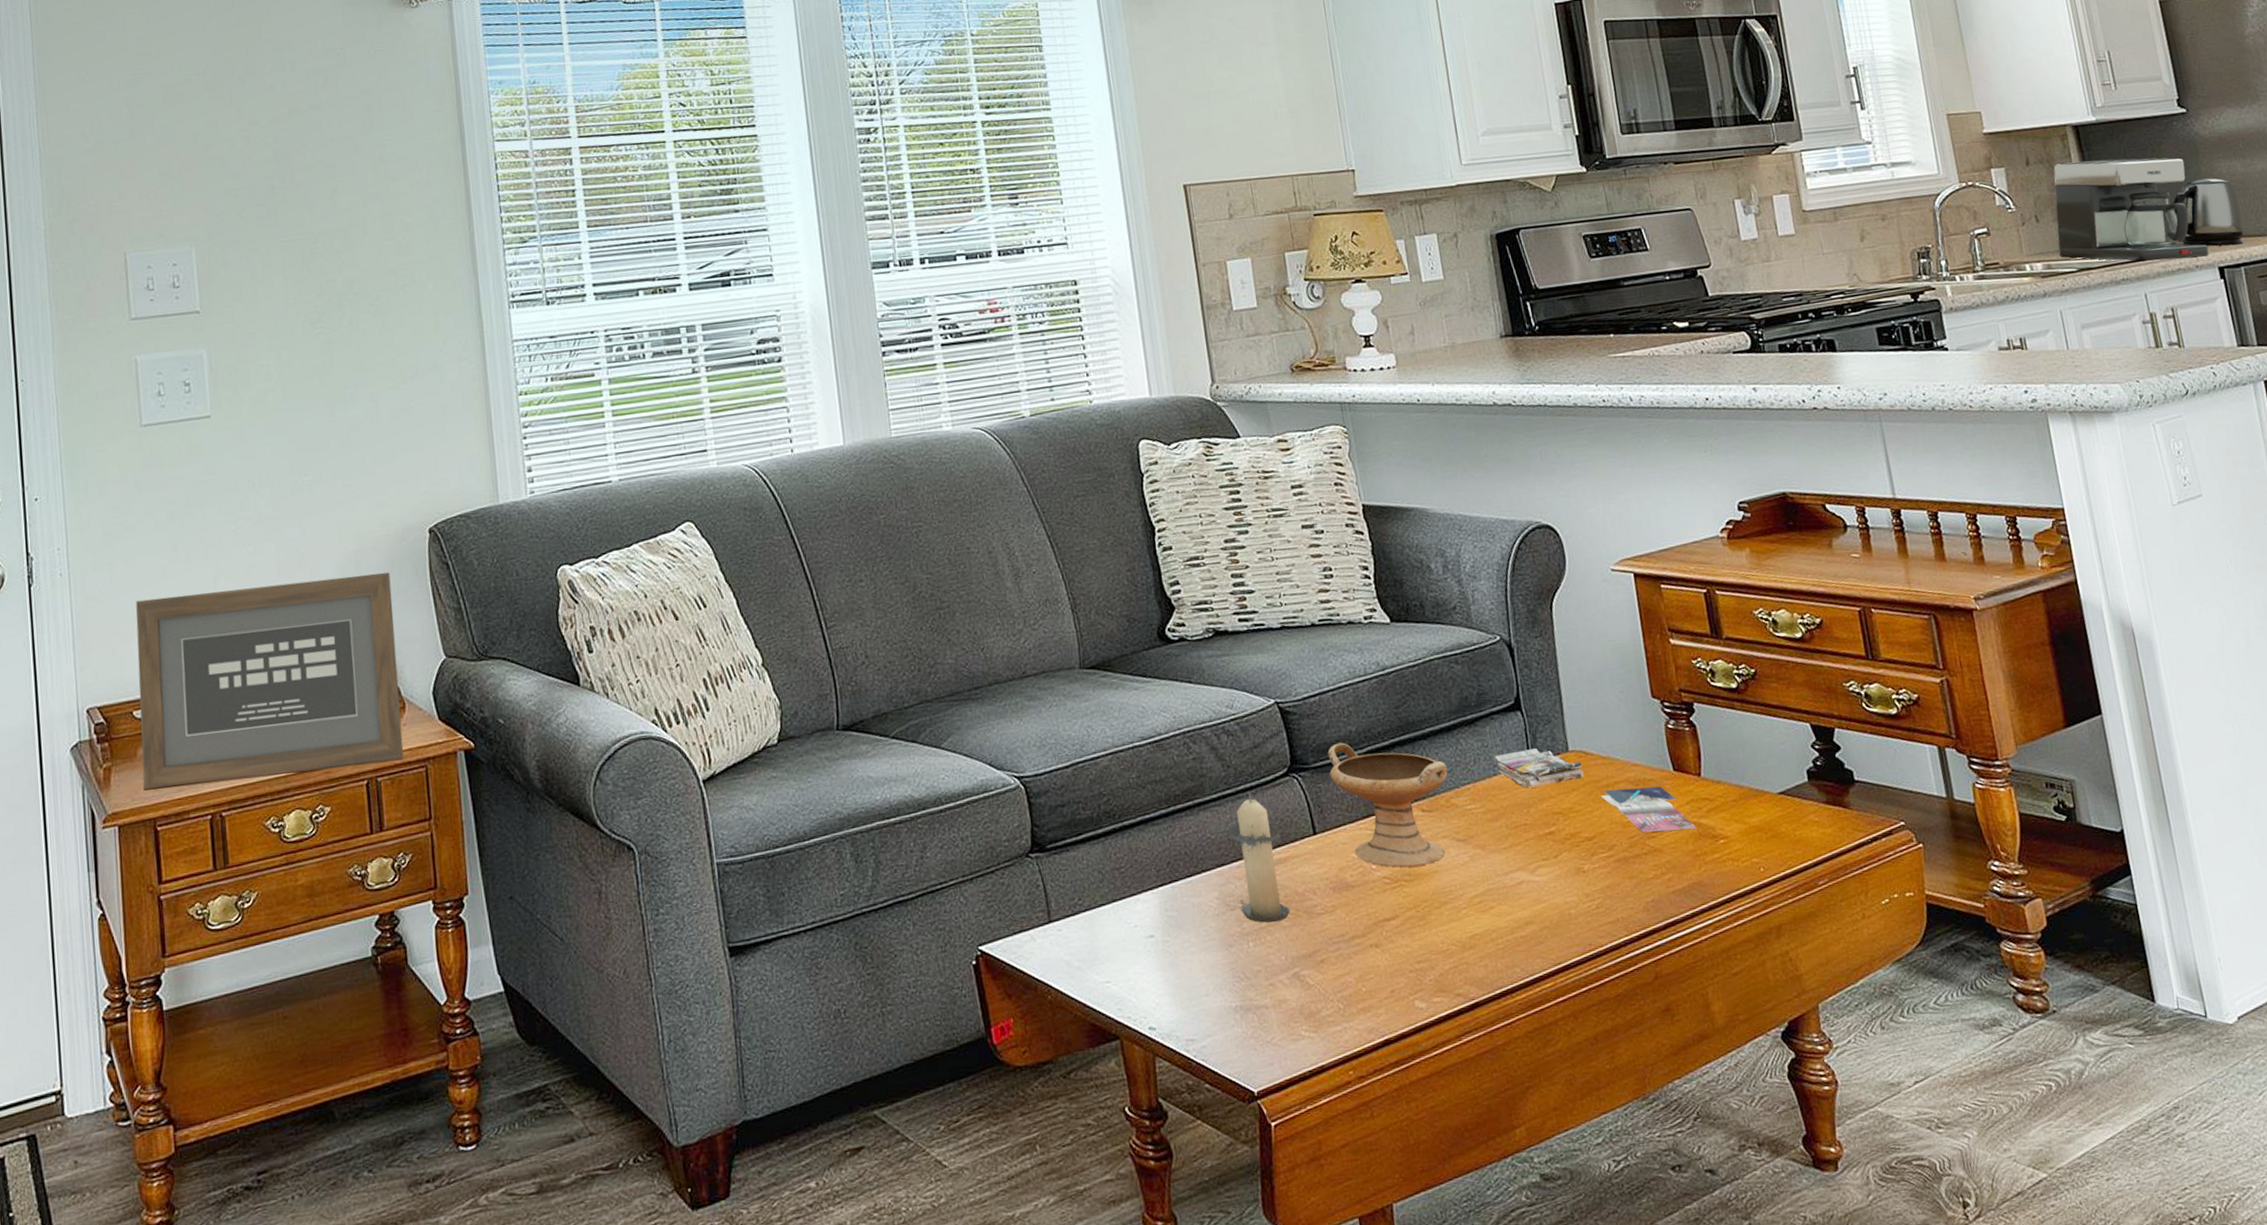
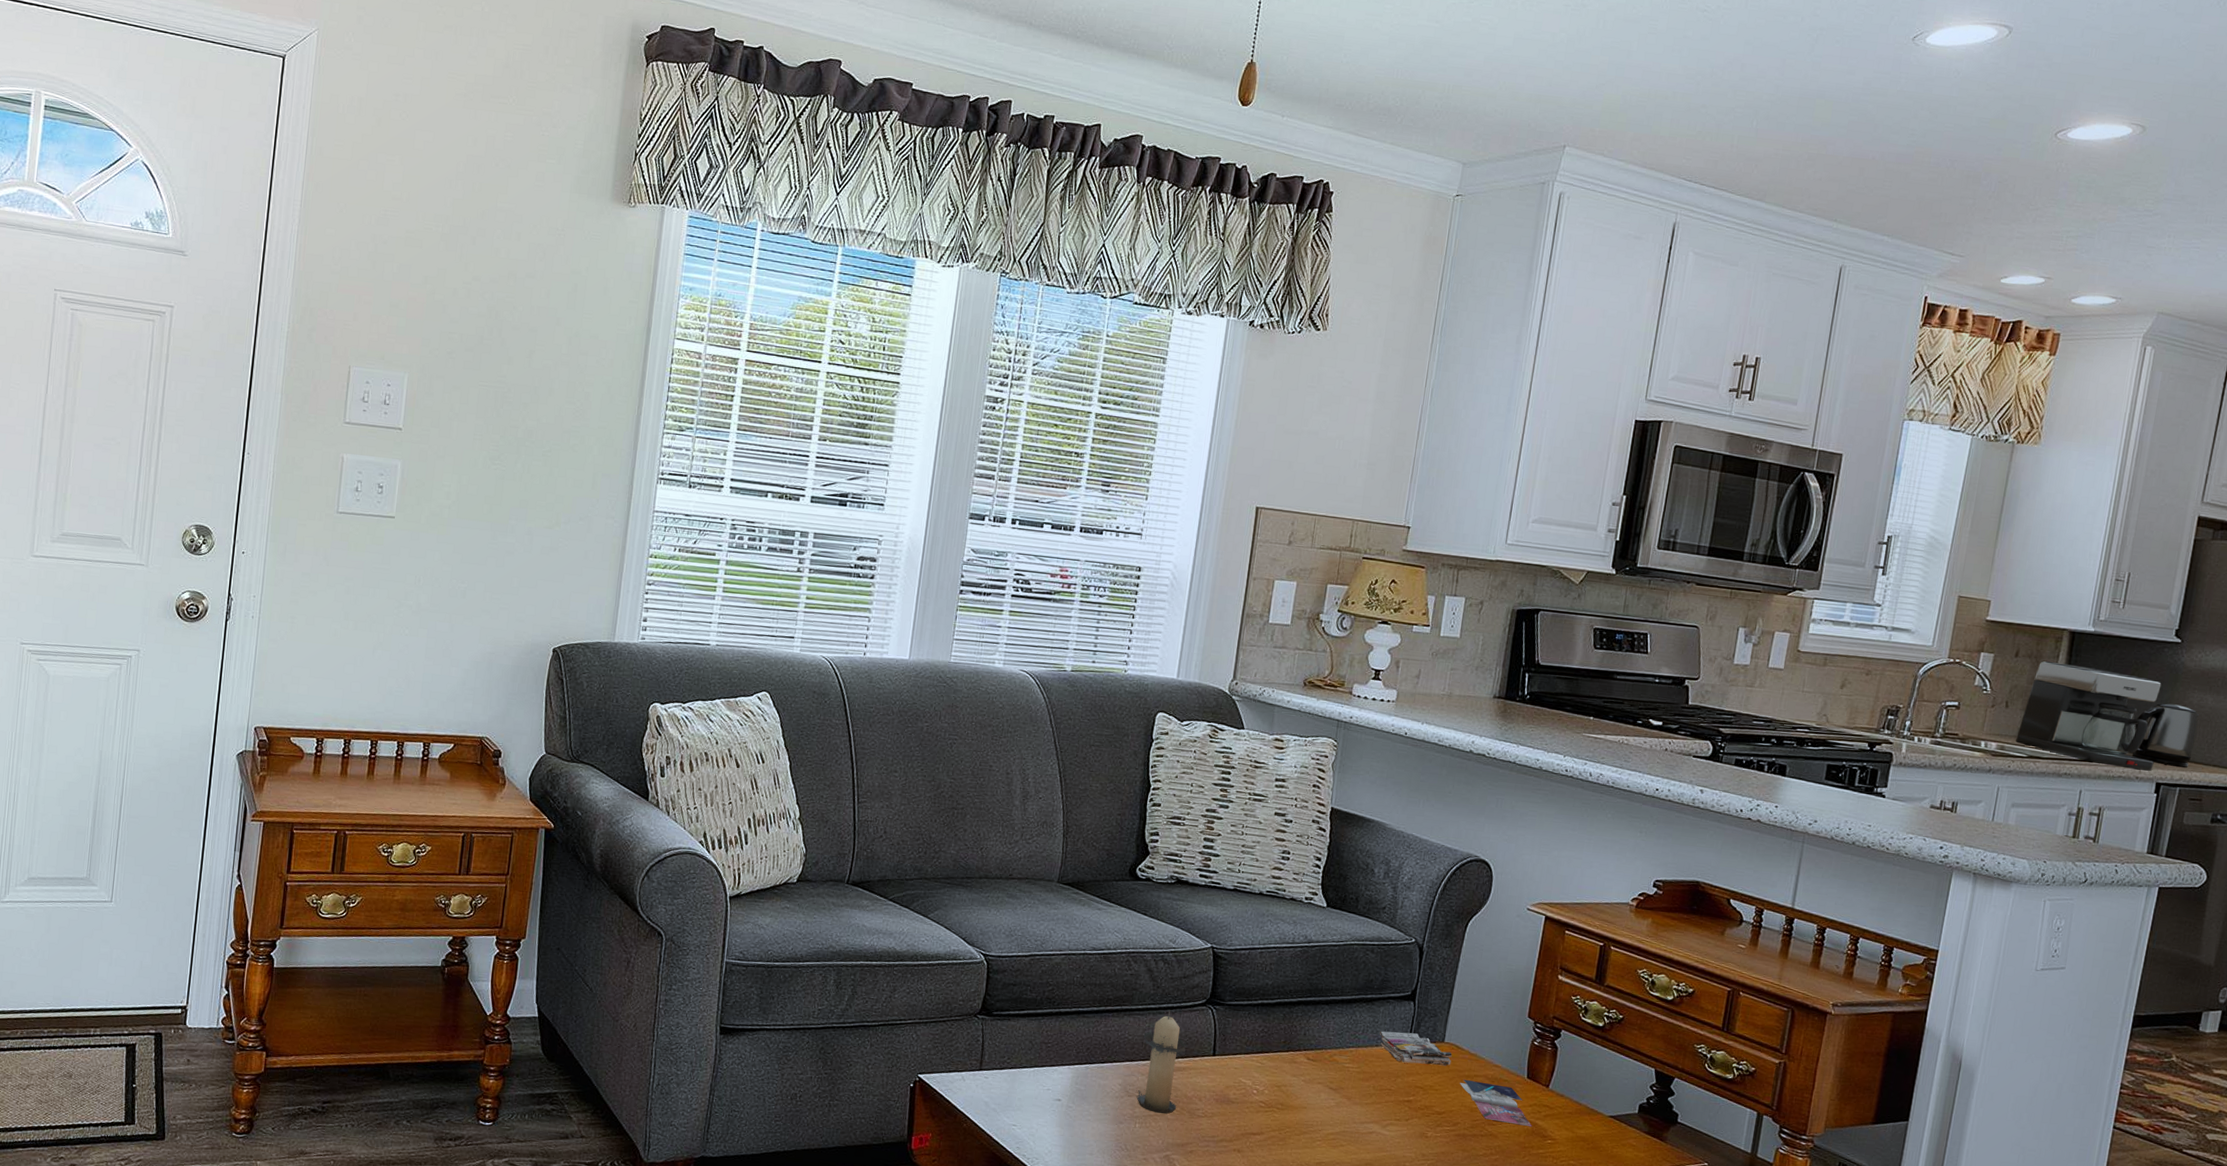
picture frame: present [136,573,405,792] -> none [288,651,514,825]
decorative bowl: present [1327,742,1448,868] -> none [1239,990,1339,1101]

